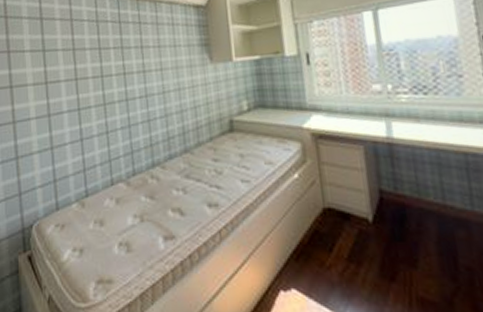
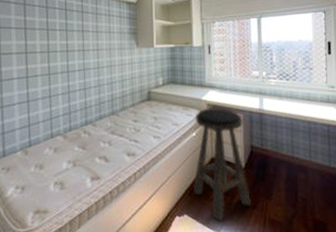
stool: none [296,137,387,300] -> present [194,107,251,222]

